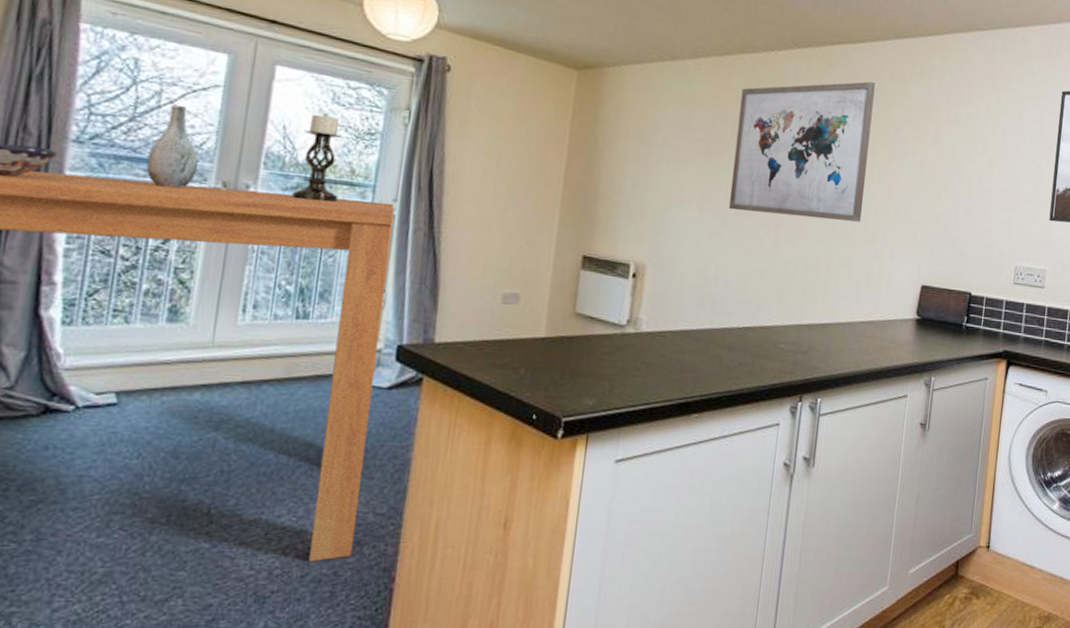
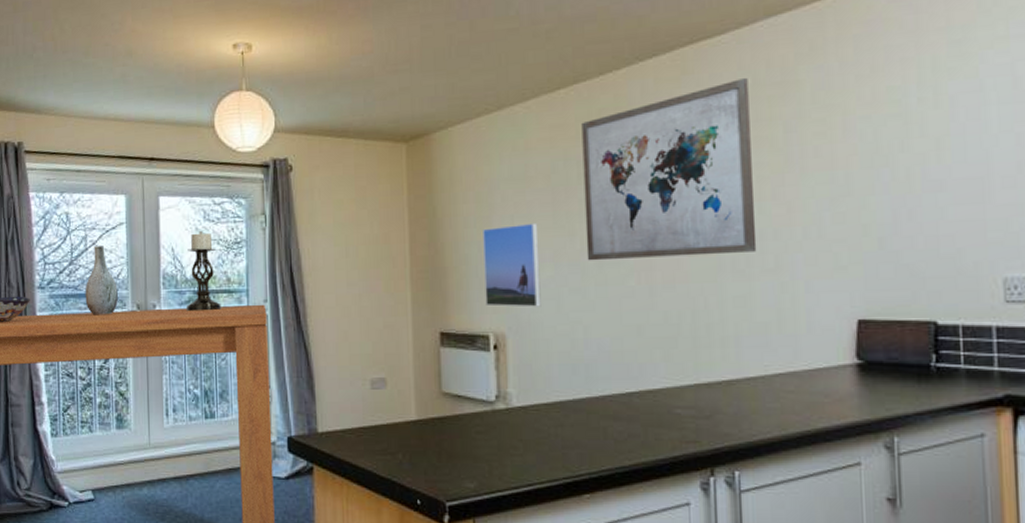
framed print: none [631,165,691,244] -> present [483,222,541,308]

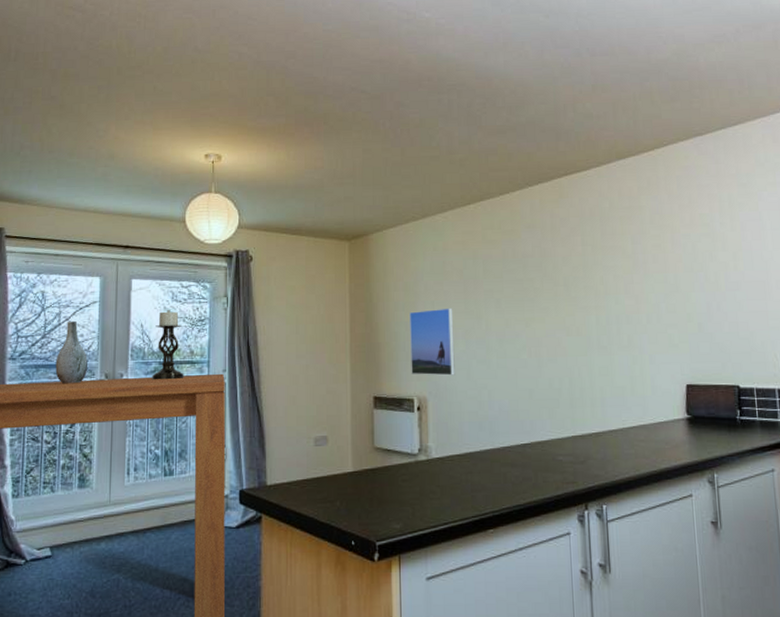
wall art: present [581,78,757,261] -> none [486,203,615,339]

